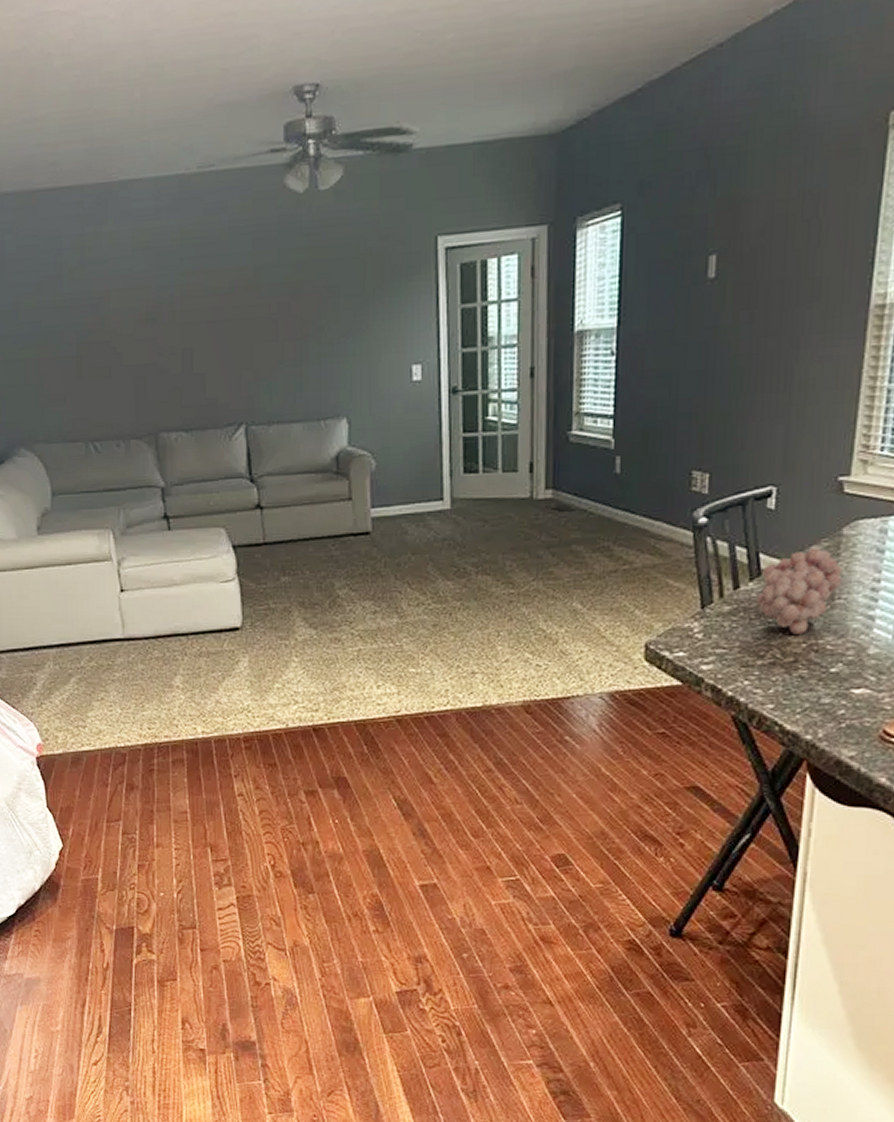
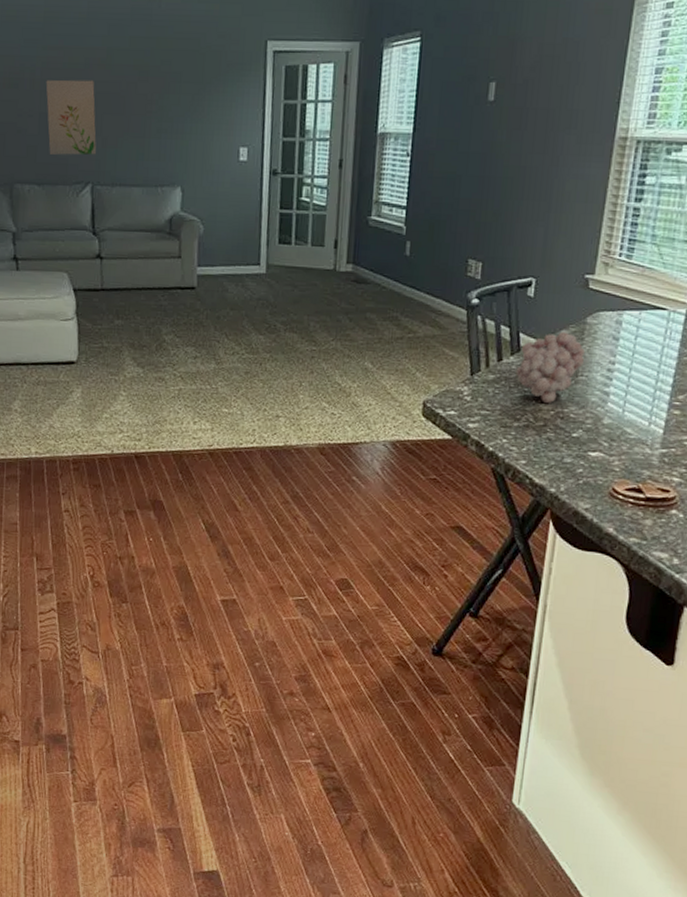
wall art: none [187,305,248,395] -> present [46,79,96,155]

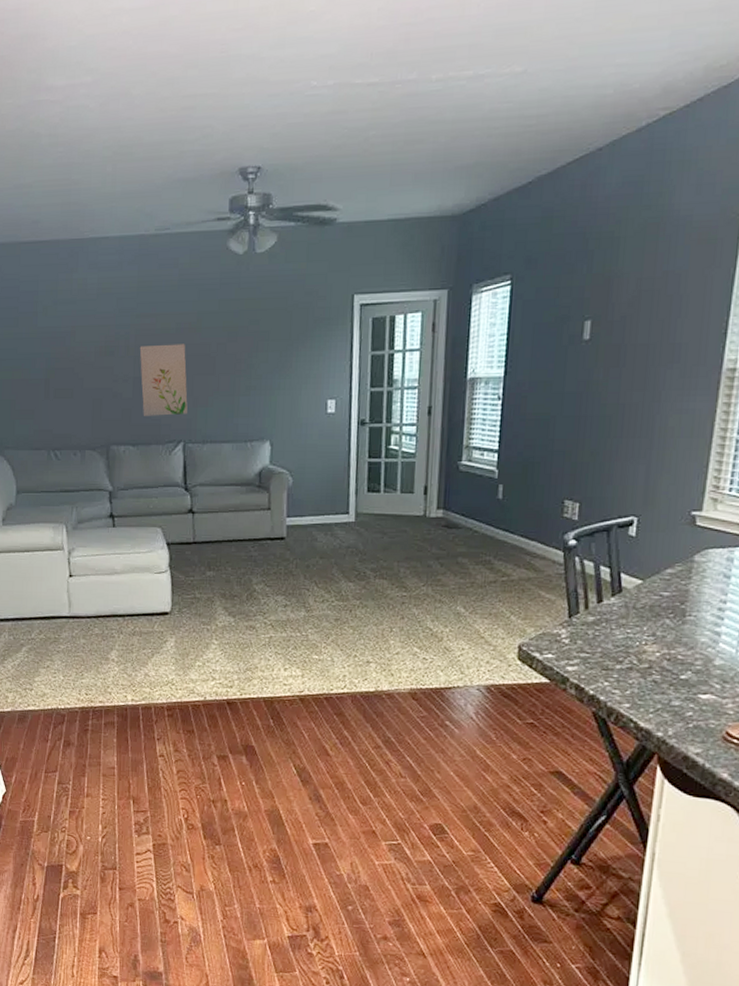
fruit: present [516,332,585,403] -> none [617,571,692,644]

